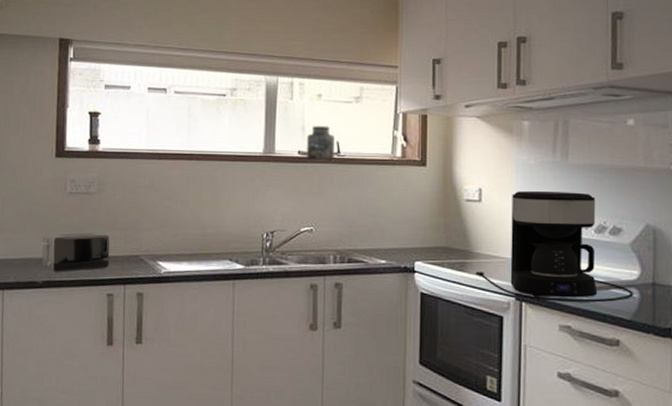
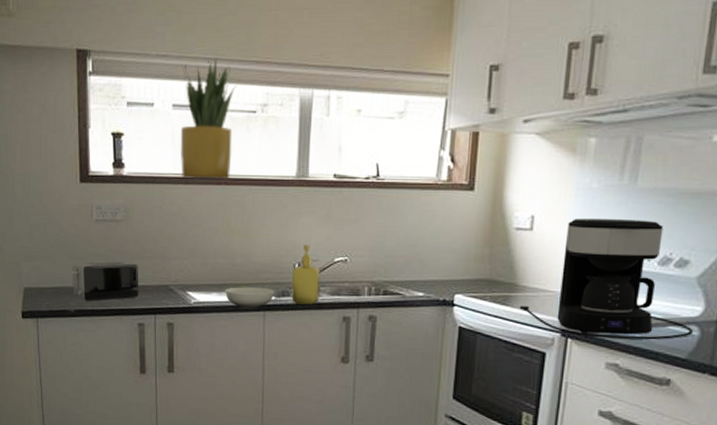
planter: none [154,48,208,155] -> present [180,57,236,179]
bowl: none [194,256,244,279] -> present [224,287,275,310]
soap dispenser: none [260,216,288,274] -> present [291,245,321,306]
jar: present [306,126,334,161] -> none [342,146,374,186]

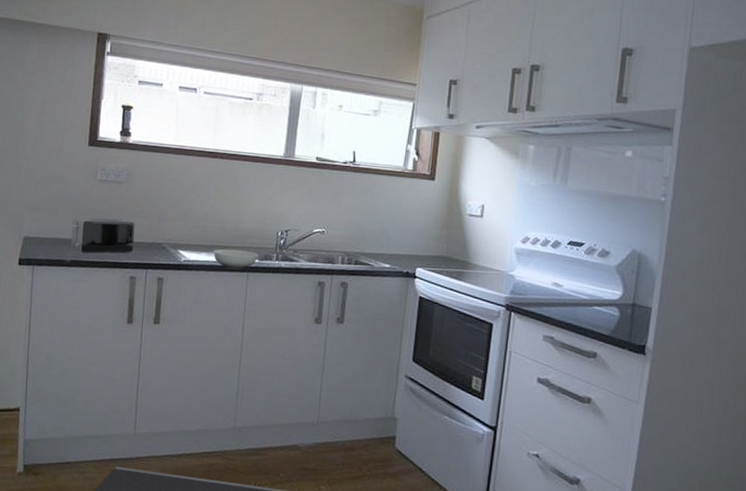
planter: present [180,57,236,179] -> none [182,51,237,154]
soap dispenser: present [291,245,321,306] -> none [273,216,301,270]
coffee maker: present [519,219,694,340] -> none [471,210,615,318]

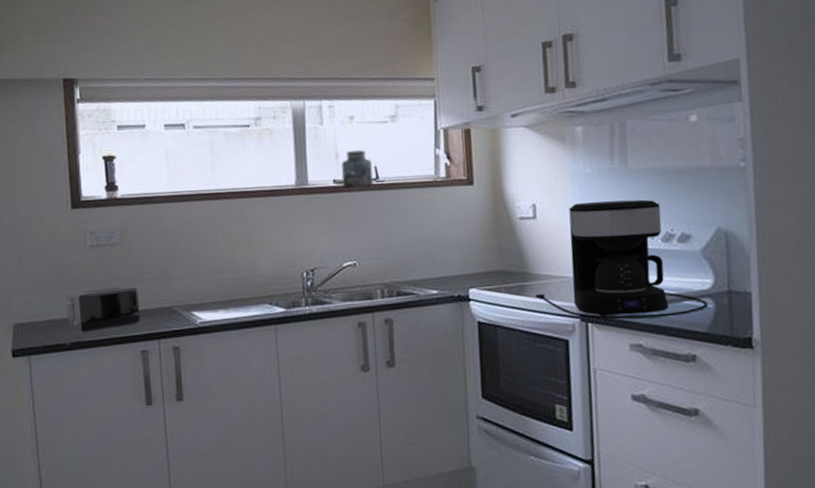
bowl: present [213,248,259,270] -> none [231,300,285,325]
jar: none [323,135,351,169] -> present [341,150,373,189]
coffee maker: none [471,210,615,318] -> present [535,199,709,320]

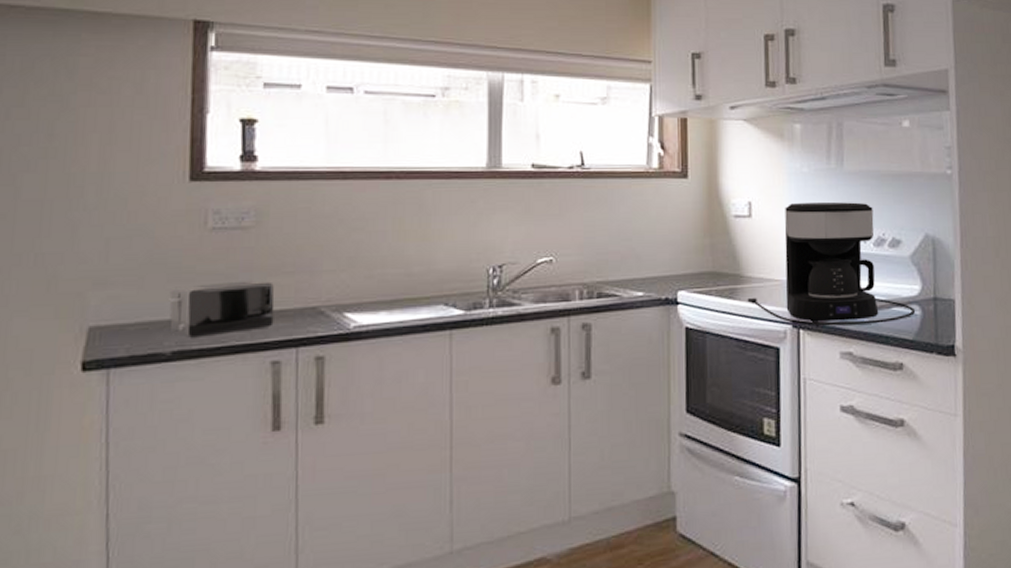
jar: present [341,150,373,189] -> none [542,133,577,176]

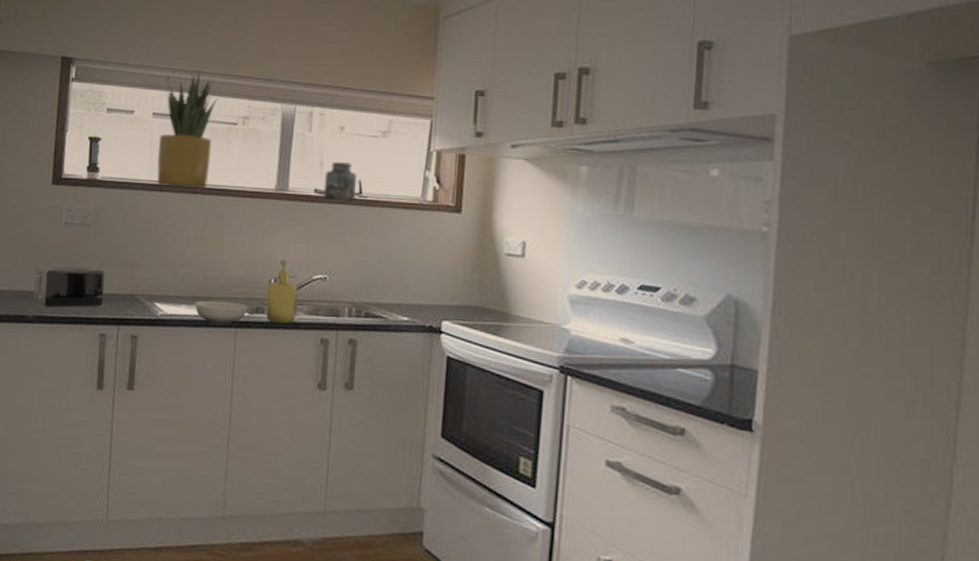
planter: none [336,36,410,173] -> present [157,70,218,189]
bowl: none [396,300,464,330] -> present [194,300,249,326]
soap dispenser: none [486,245,521,319] -> present [266,260,298,325]
jar: none [542,133,577,176] -> present [323,162,356,202]
coffee maker: present [747,202,916,326] -> none [512,247,707,384]

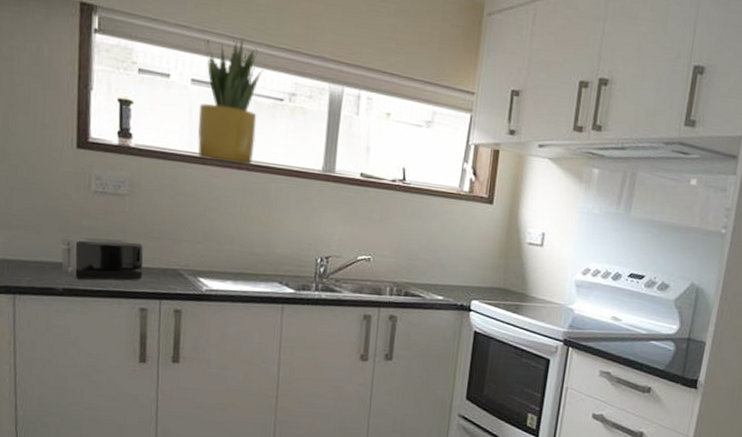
bowl: present [194,300,249,326] -> none [240,277,295,302]
soap dispenser: present [266,260,298,325] -> none [312,240,343,302]
jar: present [323,162,356,202] -> none [368,147,401,188]

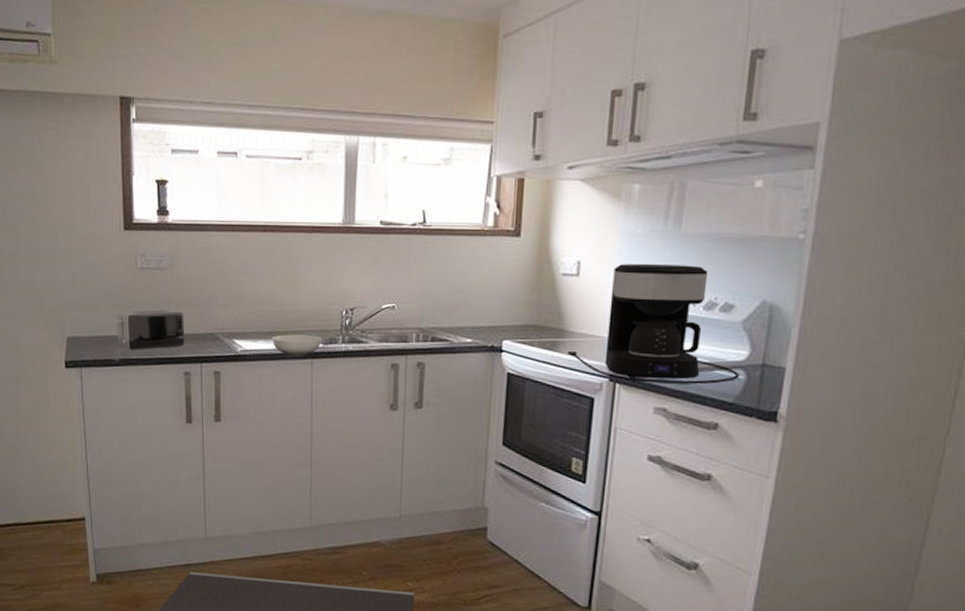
planter: present [198,38,263,165] -> none [225,105,281,226]
bowl: none [240,277,295,302] -> present [271,334,323,358]
coffee maker: none [528,239,671,353] -> present [567,264,740,385]

